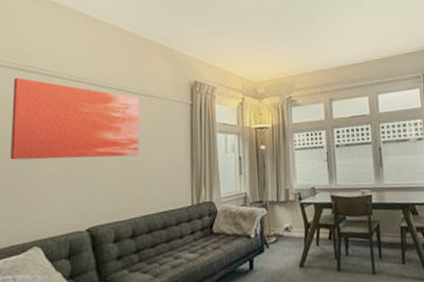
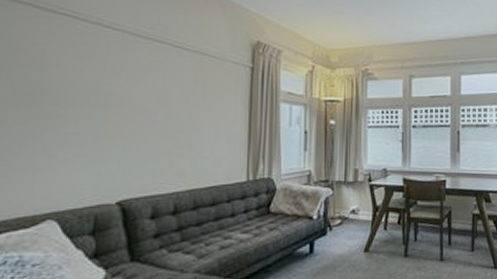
wall art: present [11,77,140,160] -> none [18,15,189,122]

